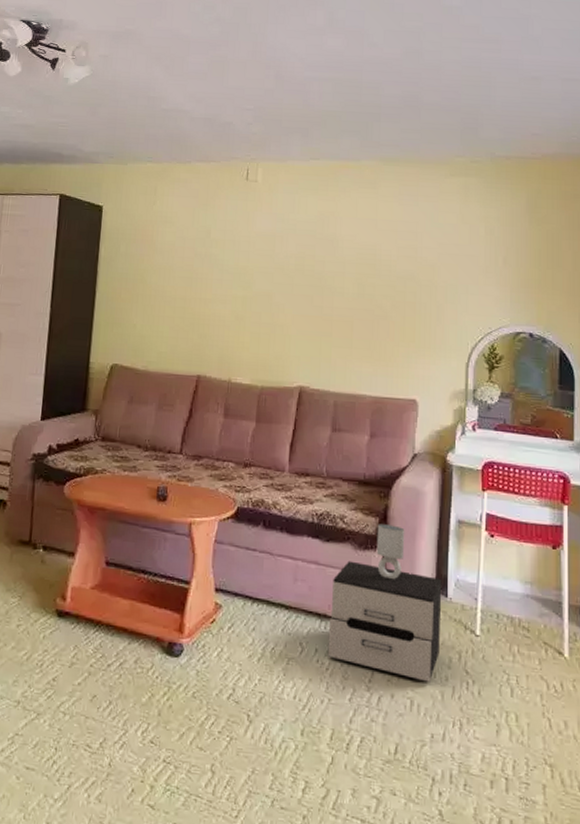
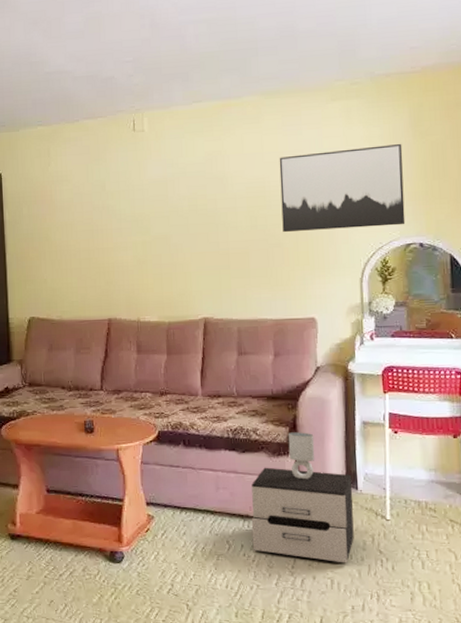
wall art: none [390,226,518,312] -> present [279,143,406,233]

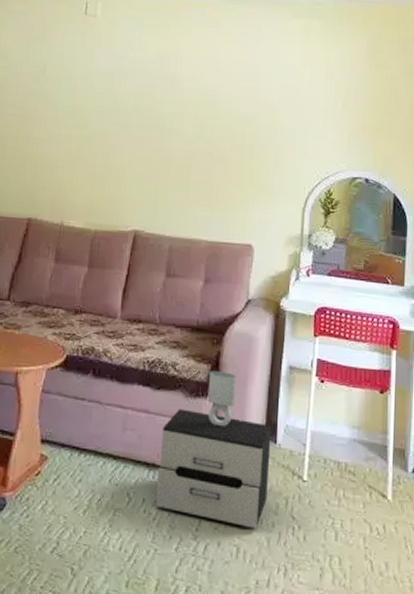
wall art: present [279,143,406,233] -> none [229,67,358,157]

